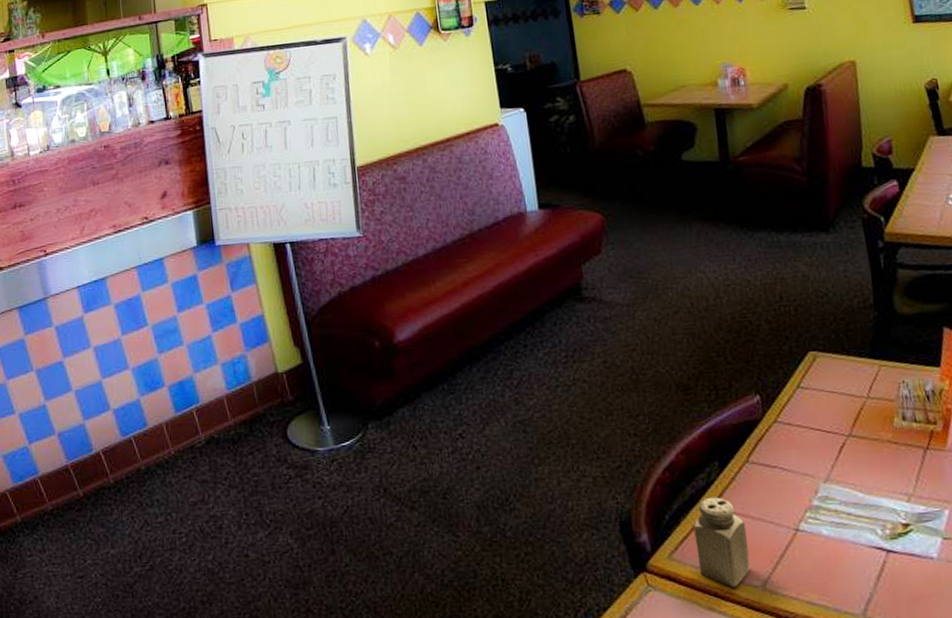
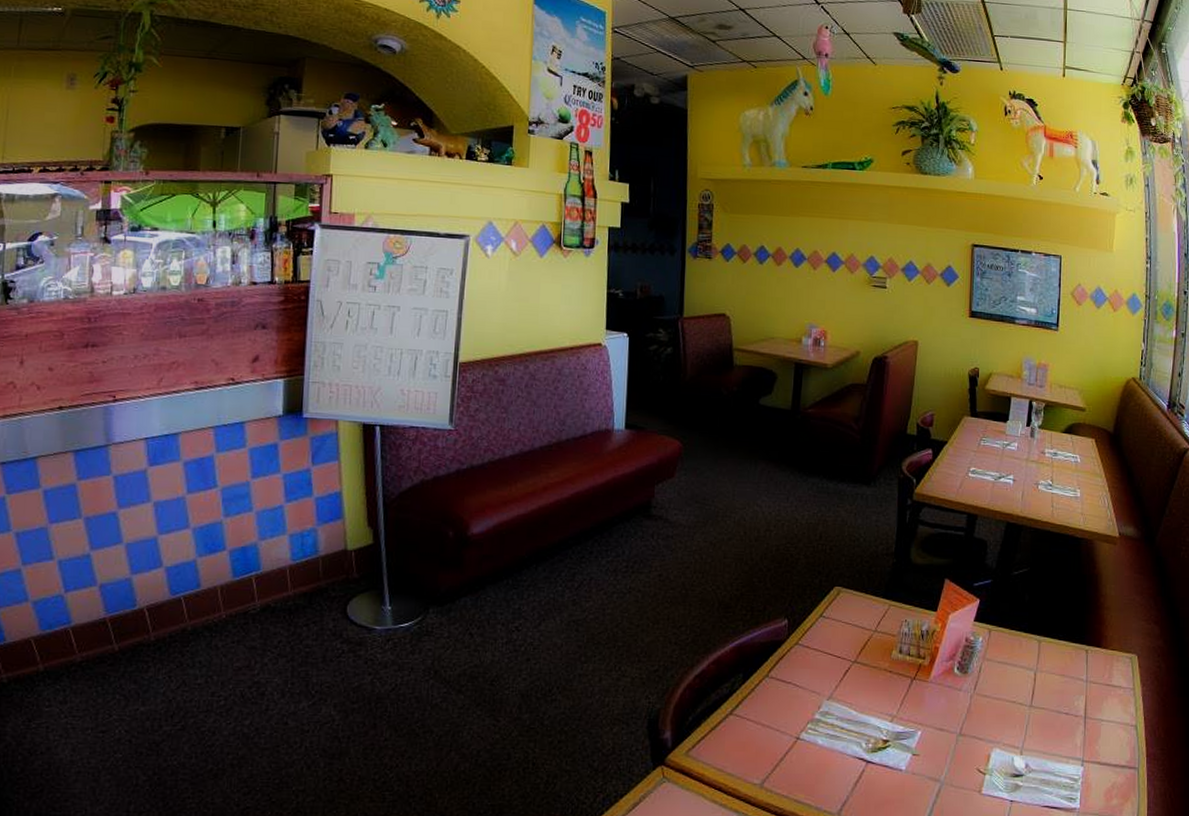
salt shaker: present [693,497,751,587] -> none [710,704,756,784]

